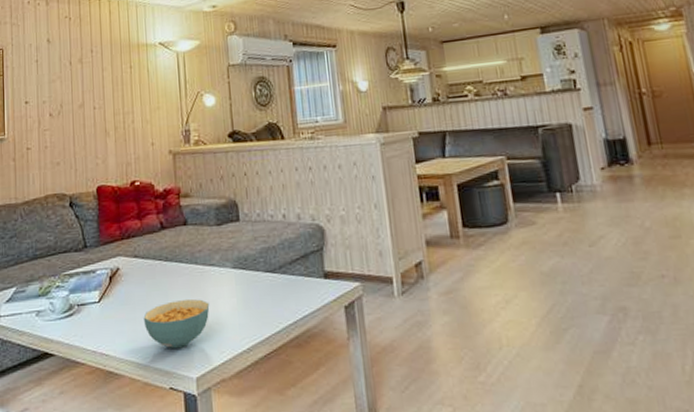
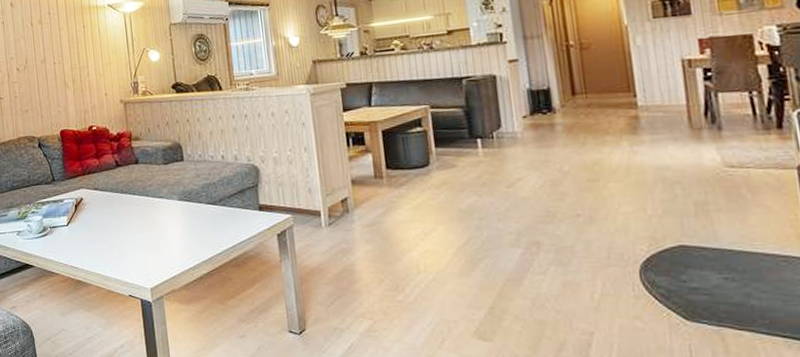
cereal bowl: present [143,298,210,349] -> none [105,224,160,265]

